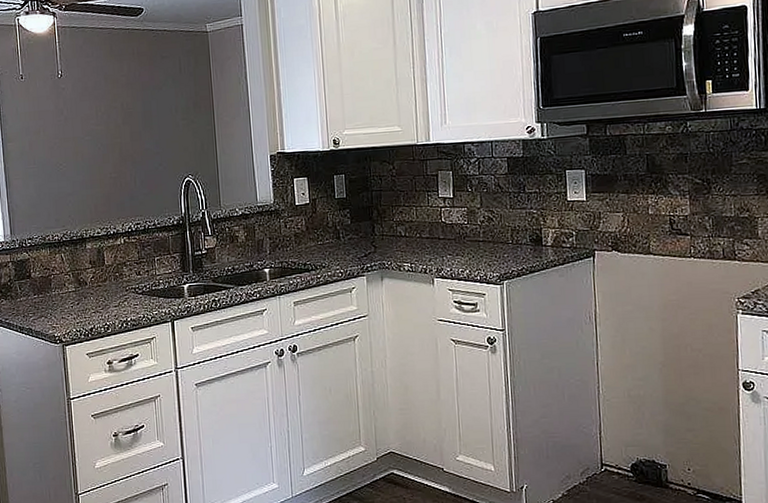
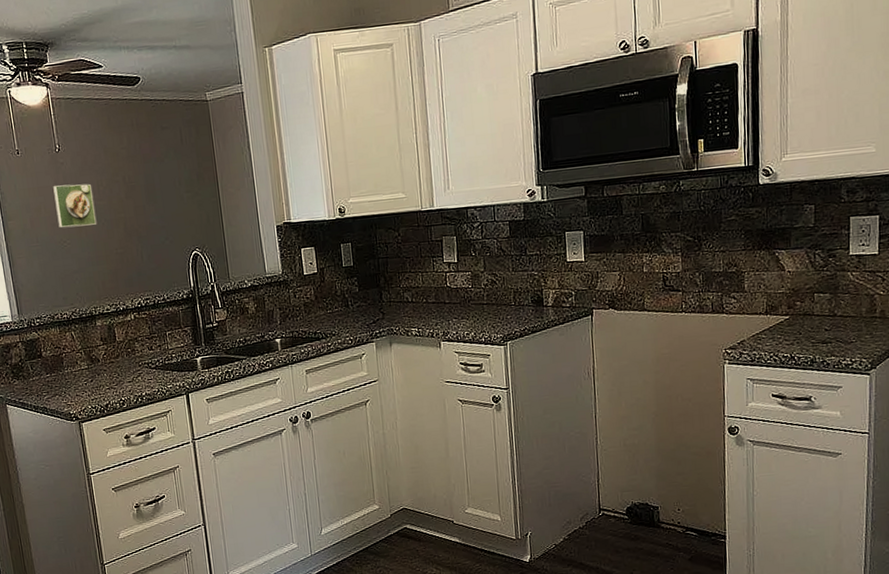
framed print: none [53,109,93,151] -> present [53,183,97,228]

